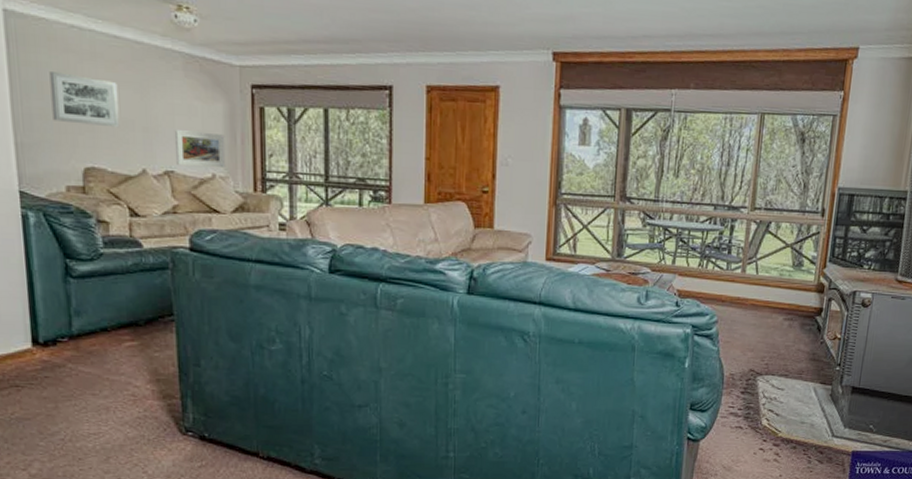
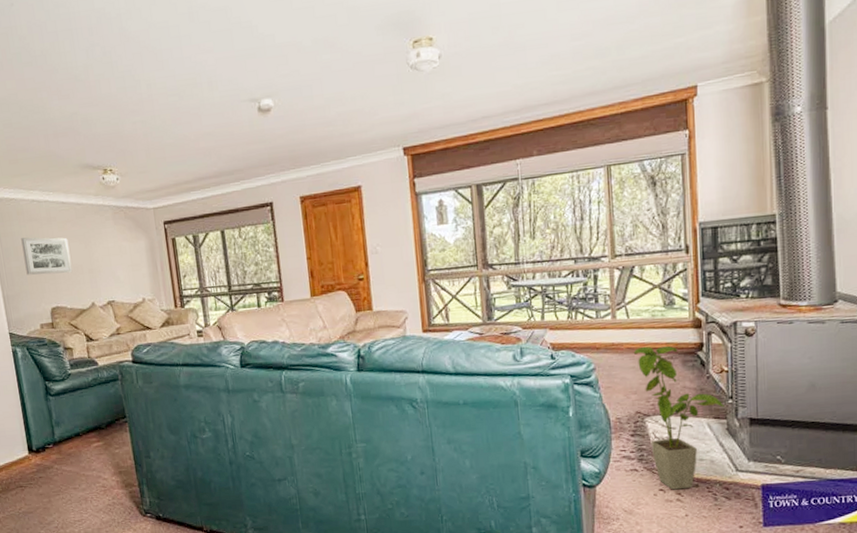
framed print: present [175,130,226,167] -> none [112,265,152,296]
house plant: none [756,304,832,450] -> present [633,346,725,490]

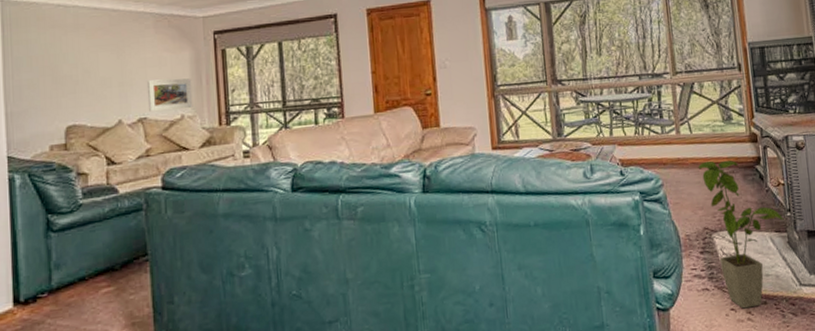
wall art: present [21,237,73,275] -> none [38,45,99,89]
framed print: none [112,265,152,296] -> present [147,78,193,113]

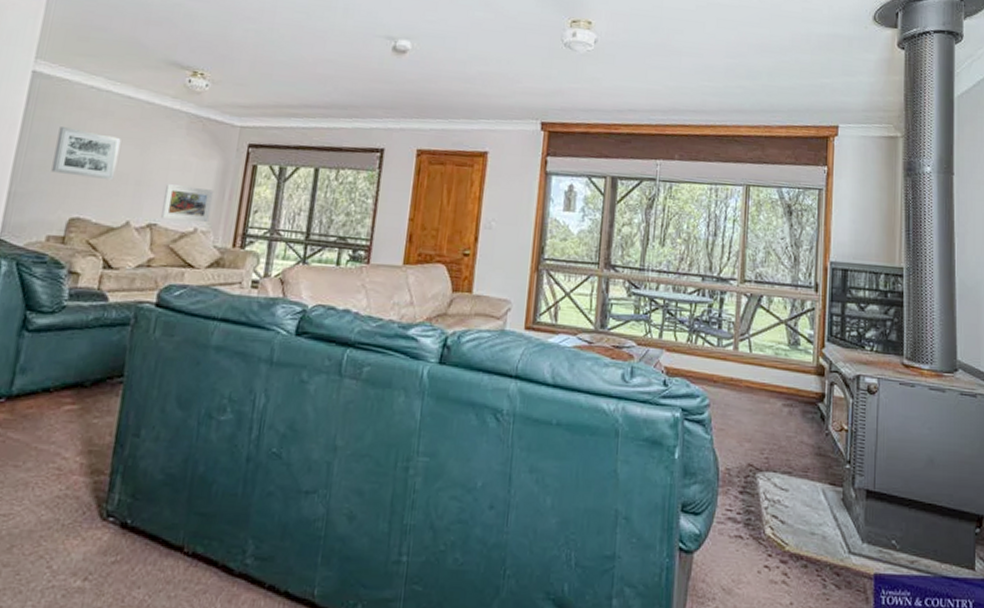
wall art: none [38,45,99,89] -> present [51,127,121,181]
house plant: present [698,160,784,309] -> none [752,387,842,569]

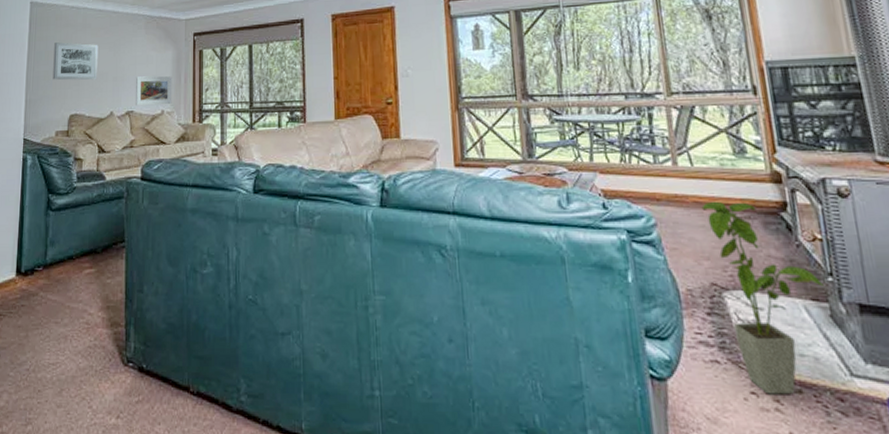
house plant: none [752,387,842,569] -> present [701,201,824,395]

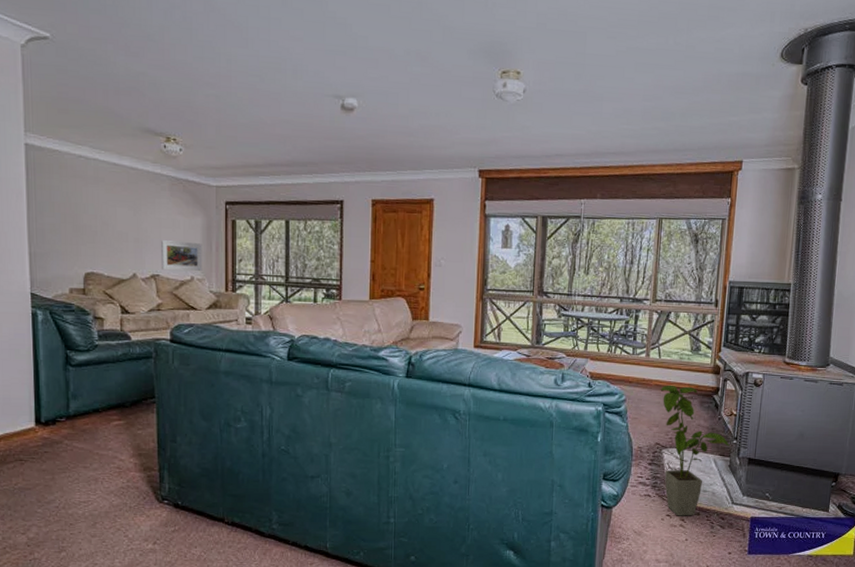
wall art: present [53,42,99,81] -> none [60,194,116,239]

